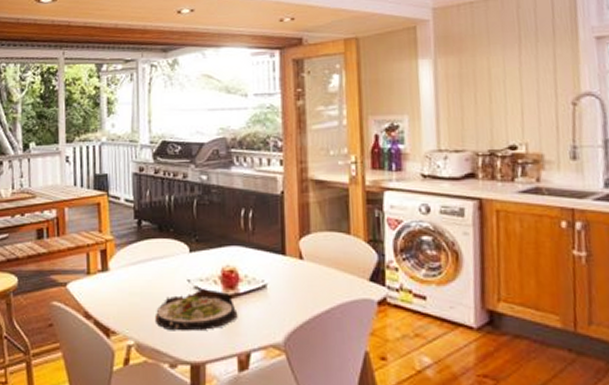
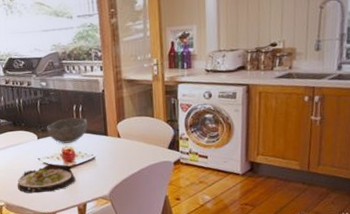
bowl: none [202,226,259,261] -> present [46,117,88,144]

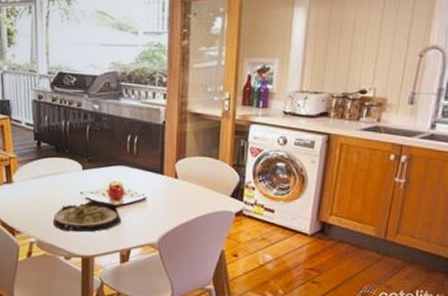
bowl: present [46,117,88,144] -> none [94,149,142,178]

